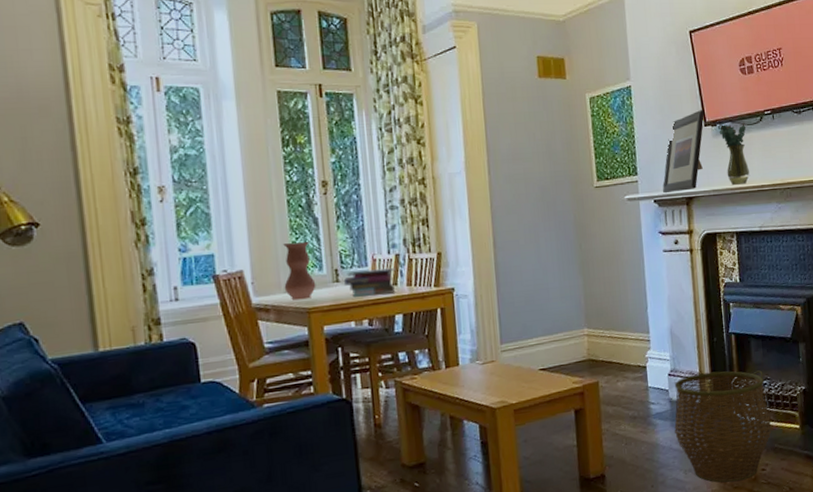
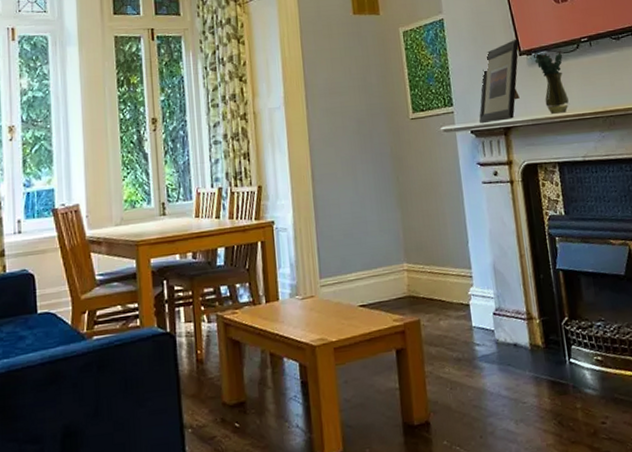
vase: present [283,242,316,301] -> none [115,176,145,233]
books: present [344,268,396,297] -> none [170,201,219,230]
basket: present [674,370,772,483] -> none [500,310,610,436]

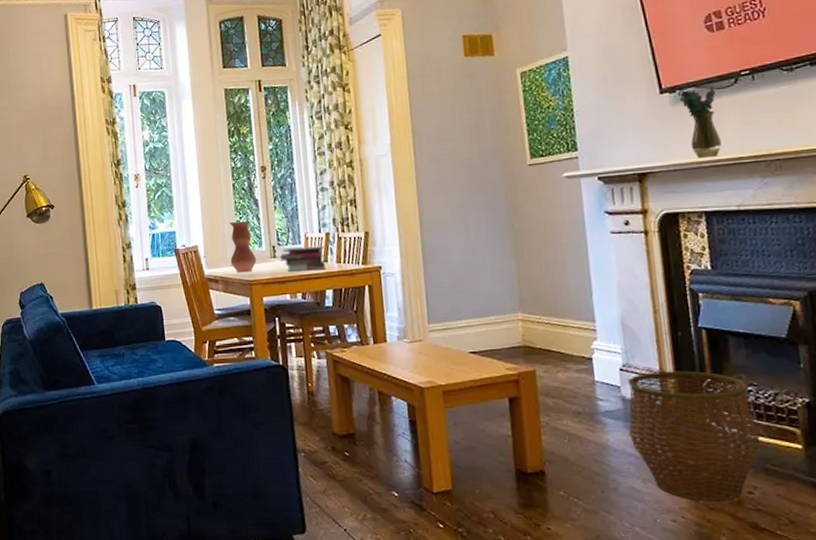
vase: none [115,176,145,233] -> present [229,221,257,273]
books: none [170,201,219,230] -> present [280,246,326,272]
picture frame: present [479,39,520,124] -> none [608,76,660,170]
basket: none [500,310,610,436] -> present [627,370,761,501]

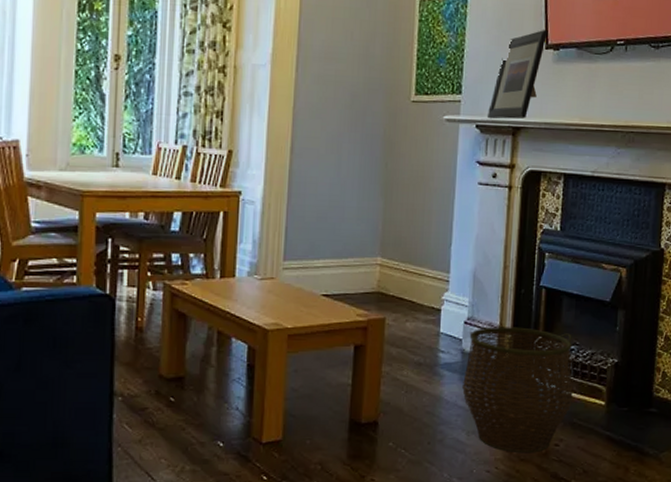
vase: present [229,221,257,273] -> none [60,117,94,181]
books: present [280,246,326,272] -> none [124,158,181,188]
picture frame: none [608,76,660,170] -> present [486,30,548,120]
vase: present [677,87,722,159] -> none [560,45,592,122]

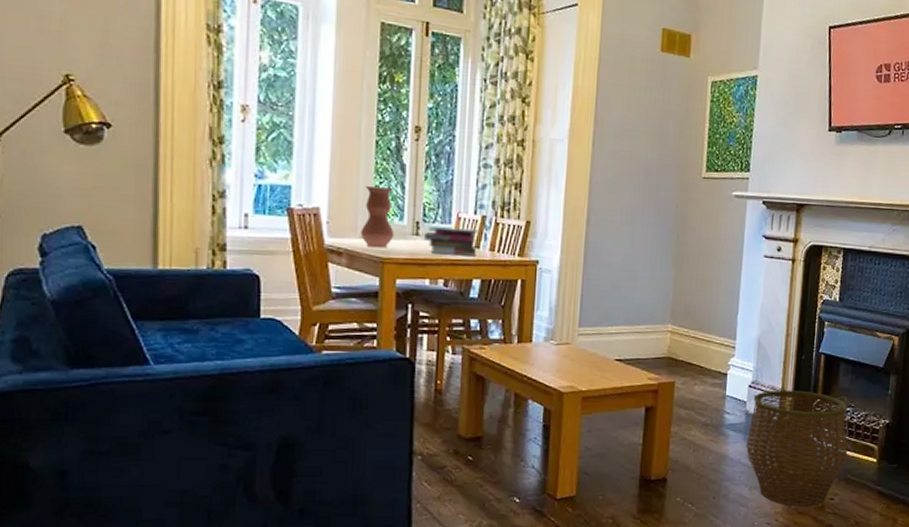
vase: none [60,117,94,181] -> present [360,186,394,248]
books: none [124,158,181,188] -> present [424,227,480,256]
picture frame: present [486,30,548,120] -> none [773,113,832,197]

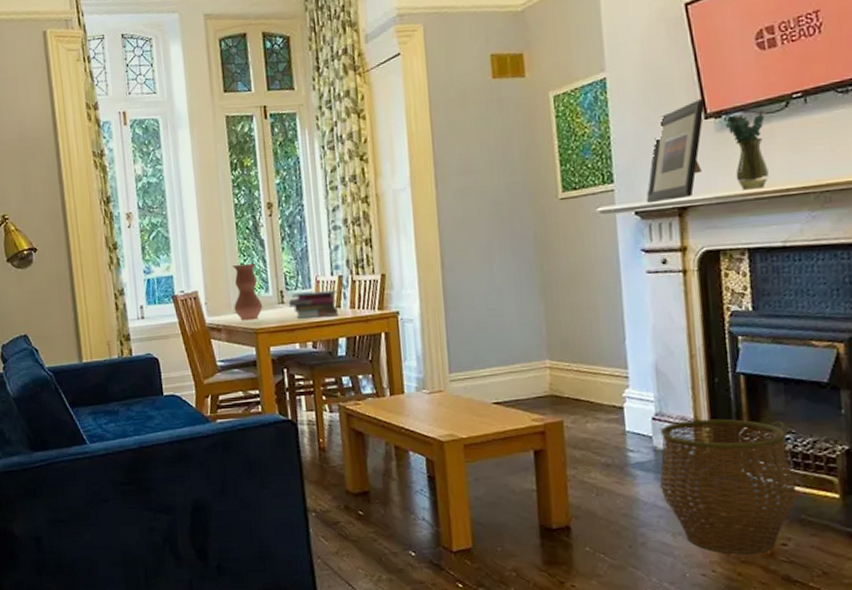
picture frame: none [773,113,832,197] -> present [646,99,705,204]
vase: none [842,128,872,200] -> present [723,111,769,191]

